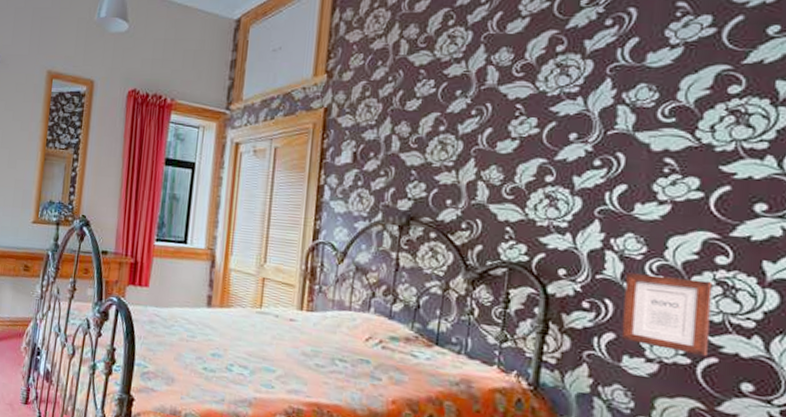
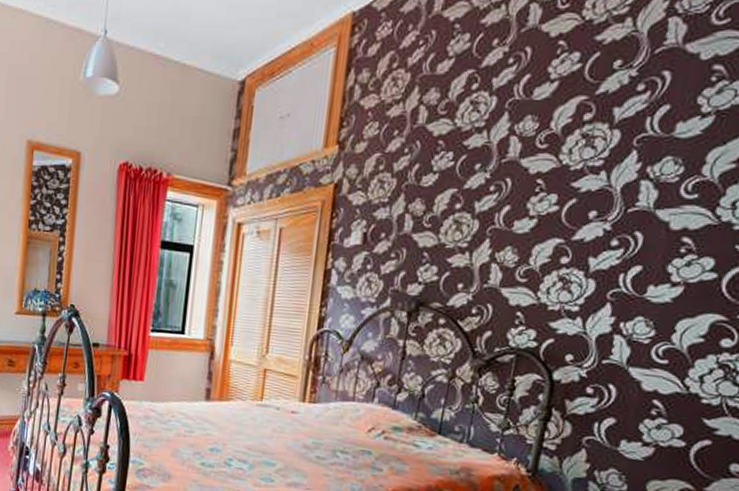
picture frame: present [621,272,713,356] -> none [621,357,715,439]

